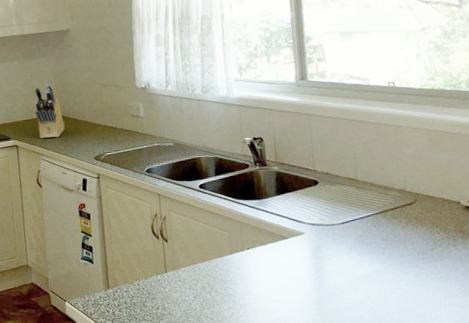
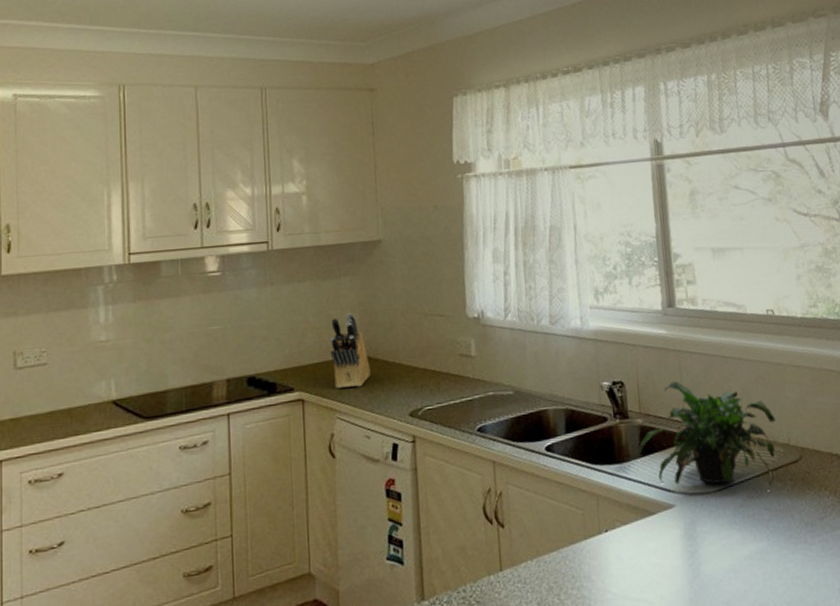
potted plant: none [274,138,393,224] -> present [637,381,775,489]

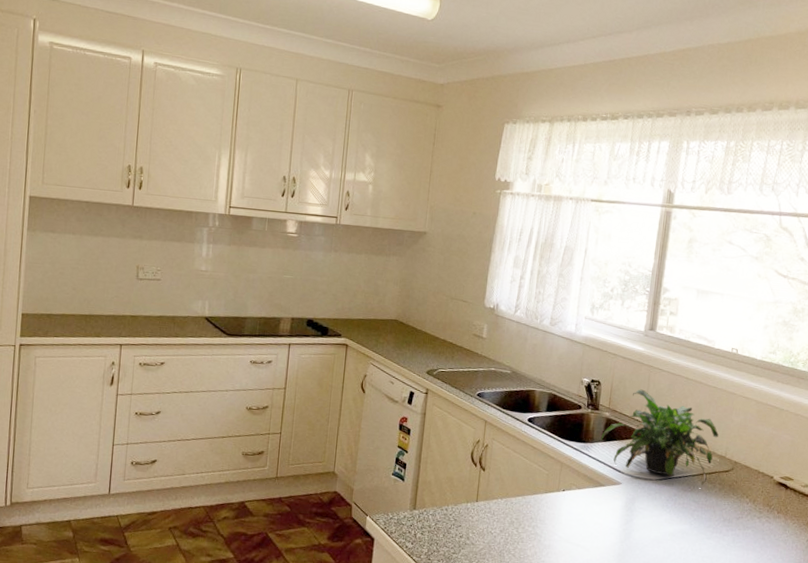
knife block: present [329,313,370,388] -> none [373,285,402,344]

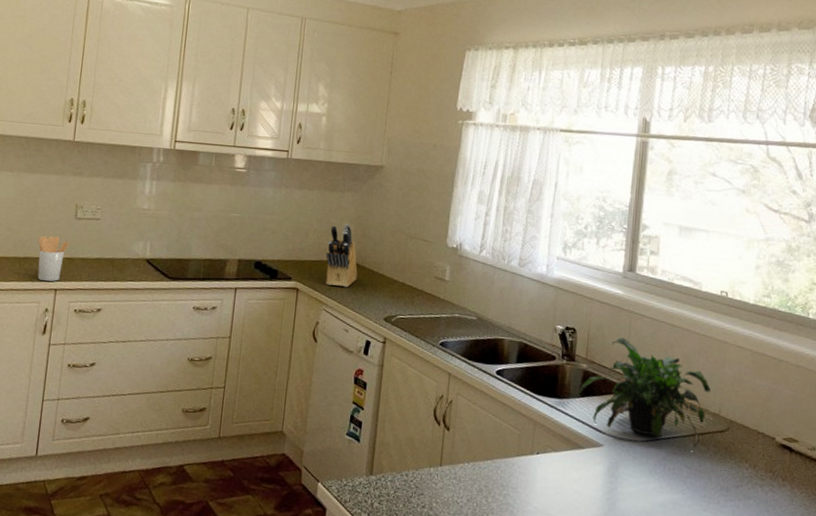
utensil holder: none [102,295,133,337] -> present [37,235,70,281]
knife block: none [373,285,402,344] -> present [326,224,358,288]

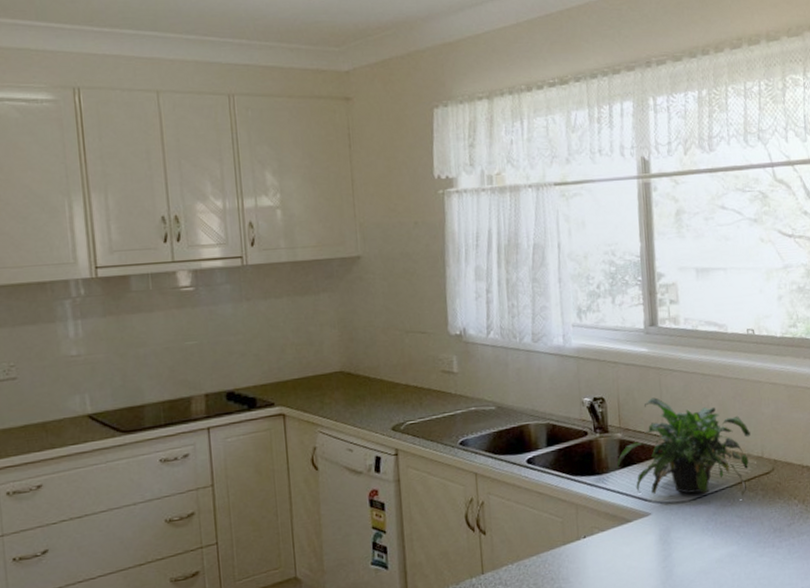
knife block: present [326,224,358,288] -> none [309,329,352,403]

